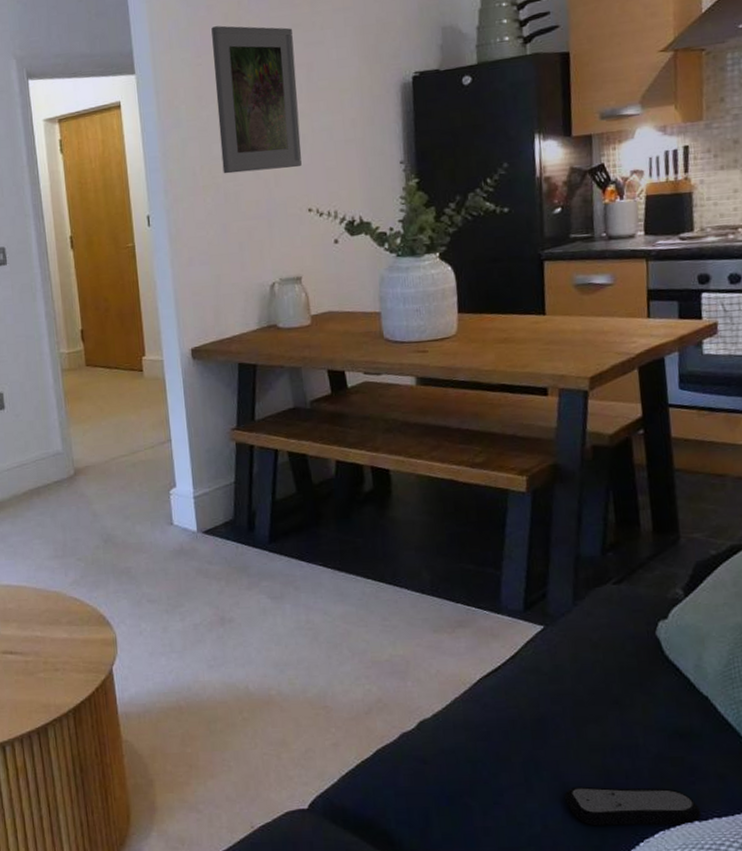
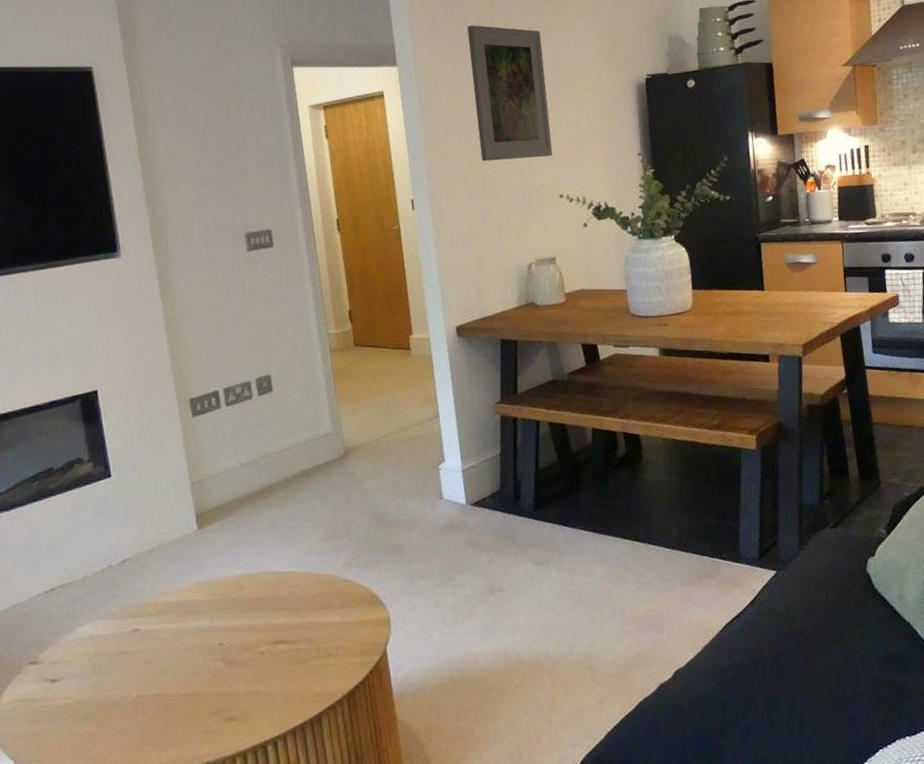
remote control: present [565,786,702,826] -> none [801,709,912,752]

